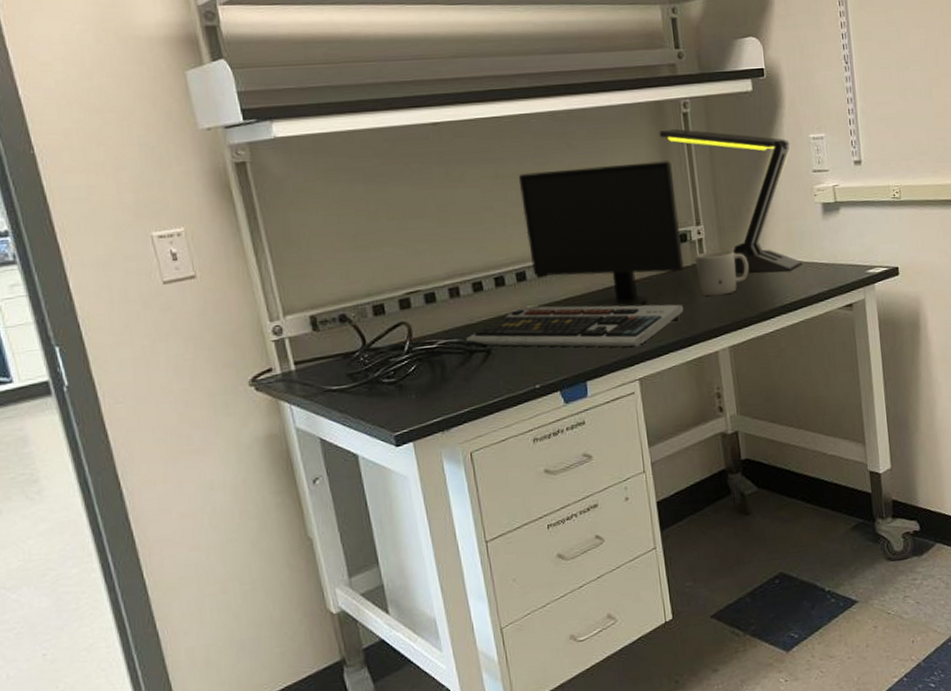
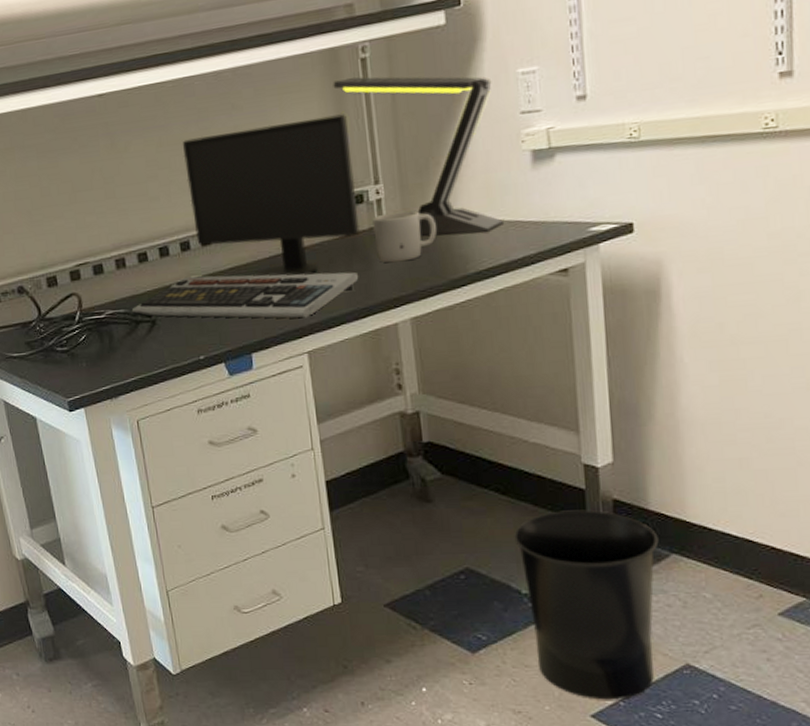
waste bin: none [818,511,928,679] -> present [514,509,659,700]

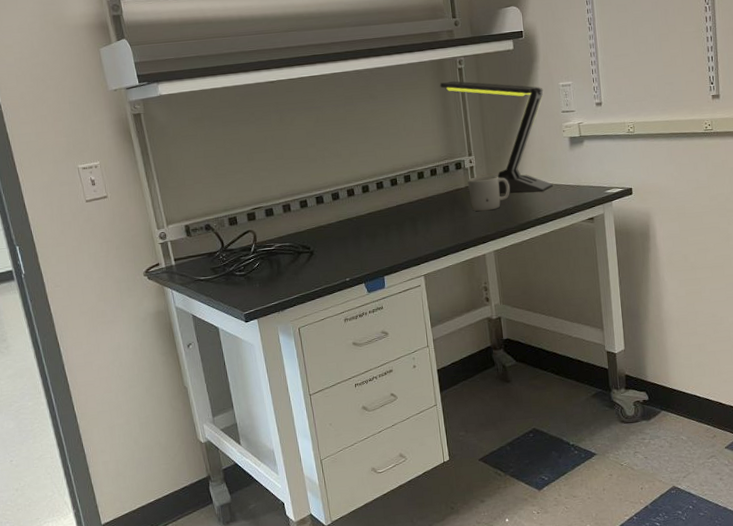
computer keyboard: present [131,272,359,319] -> none [295,217,459,251]
computer monitor: present [182,114,360,277] -> none [333,106,459,220]
waste bin: present [514,509,659,700] -> none [564,383,654,516]

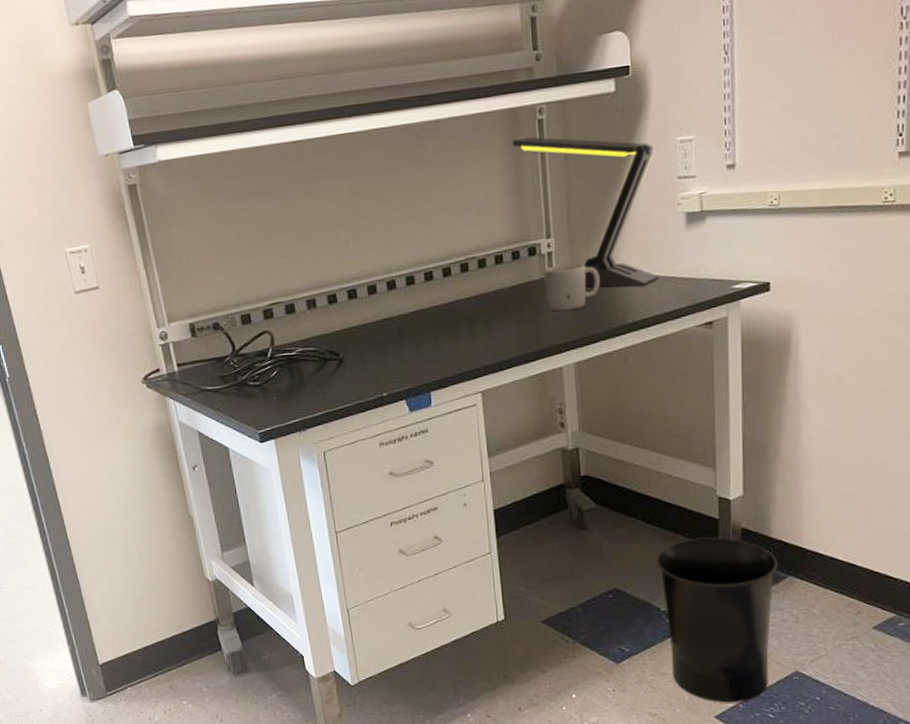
waste bin: none [564,383,654,516] -> present [656,537,778,703]

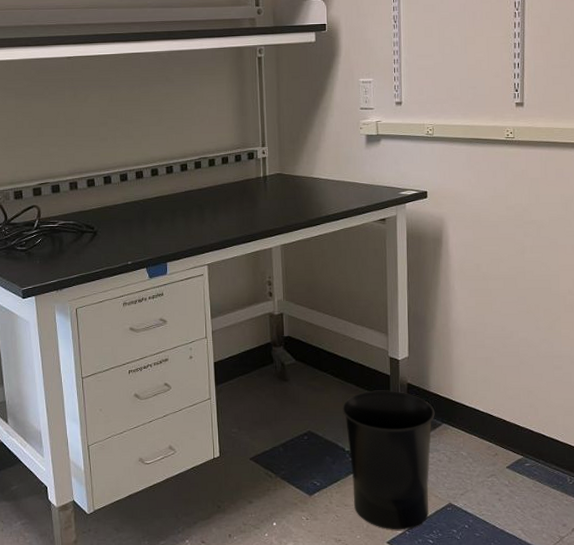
desk lamp: present [512,136,659,289] -> none [238,69,346,189]
mug: present [543,263,600,312] -> none [259,168,302,204]

